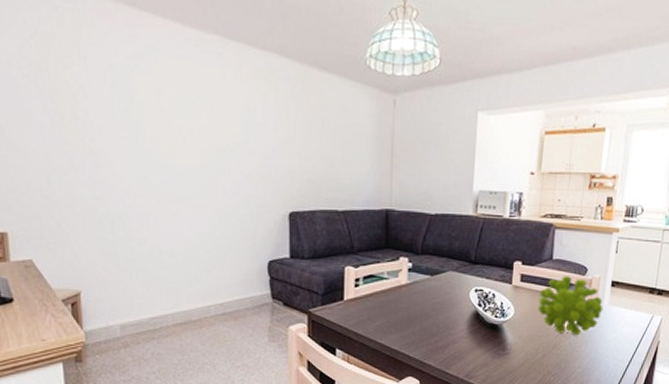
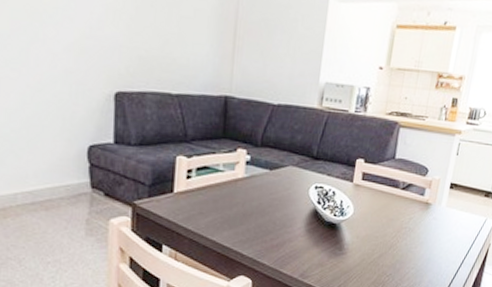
plant: present [538,276,603,335] -> none [377,176,441,236]

